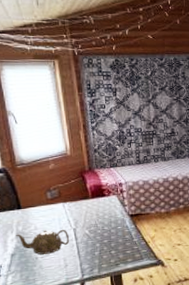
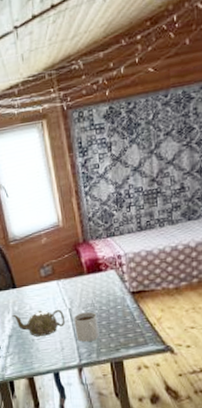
mug: none [78,232,101,258] -> present [74,312,99,342]

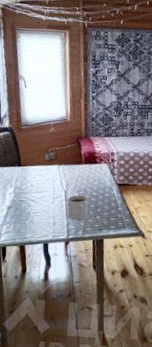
teapot: present [12,309,66,336] -> none [14,188,61,211]

